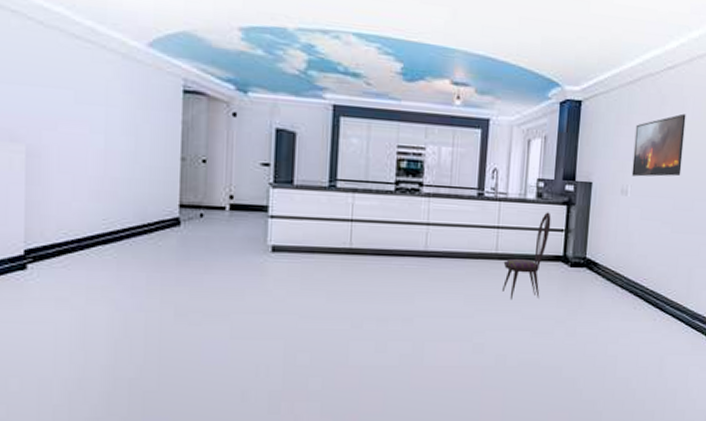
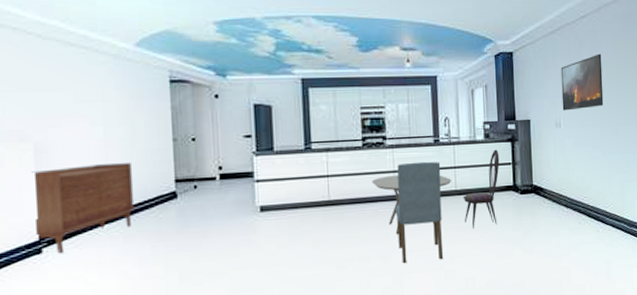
sideboard: none [20,176,134,271] -> present [31,163,135,253]
dining table: none [402,228,493,297] -> present [372,175,452,235]
dining chair: none [423,215,482,331] -> present [395,161,444,263]

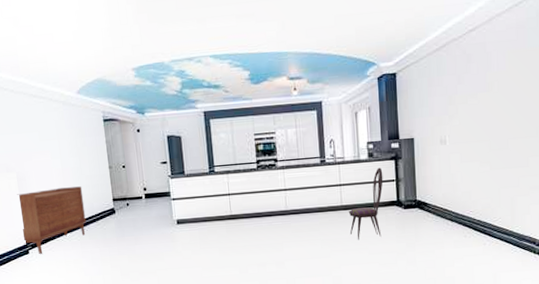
dining table: present [372,175,452,235] -> none [266,192,338,245]
dining chair: present [395,161,444,263] -> none [287,180,332,268]
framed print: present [560,53,604,111] -> none [446,67,493,128]

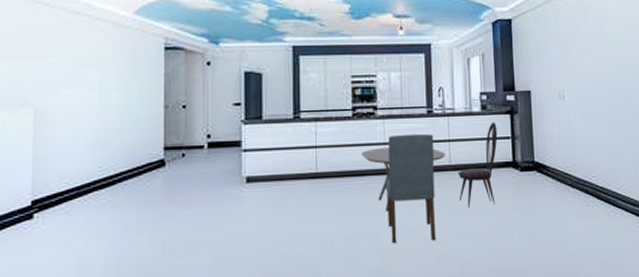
sideboard: present [17,186,87,254] -> none [28,129,124,219]
dining table: none [266,192,338,245] -> present [362,147,446,212]
dining chair: none [287,180,332,268] -> present [385,133,437,243]

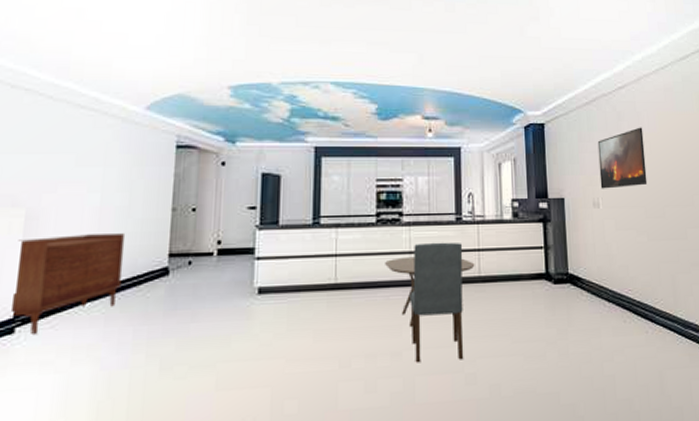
sideboard: none [28,129,124,219] -> present [9,233,126,334]
dining chair: present [457,122,498,209] -> none [487,230,530,324]
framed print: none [563,20,612,82] -> present [597,127,648,189]

